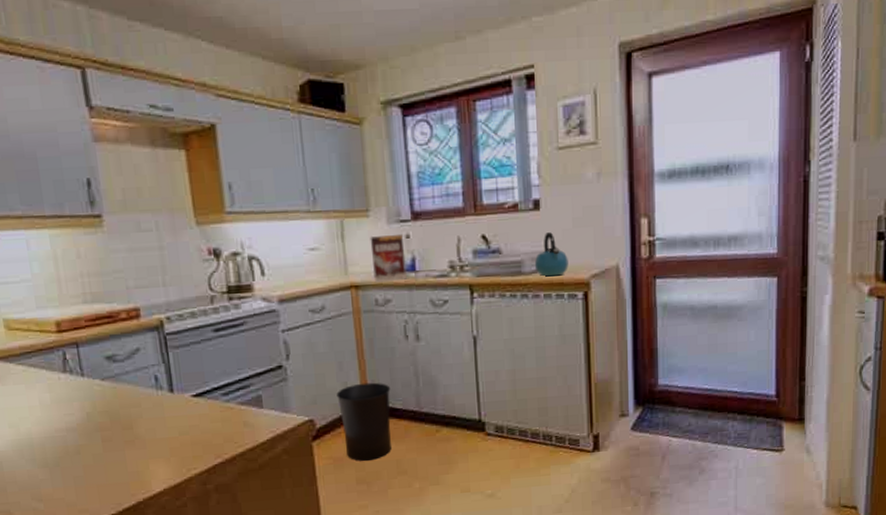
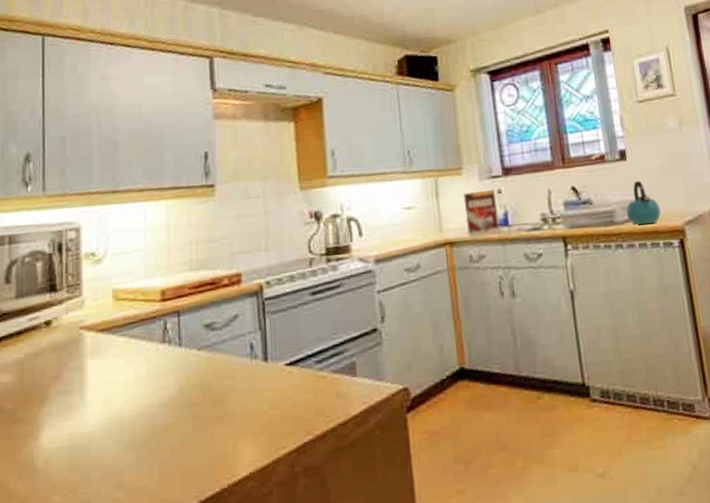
waste bin: present [336,382,391,461] -> none [432,344,490,435]

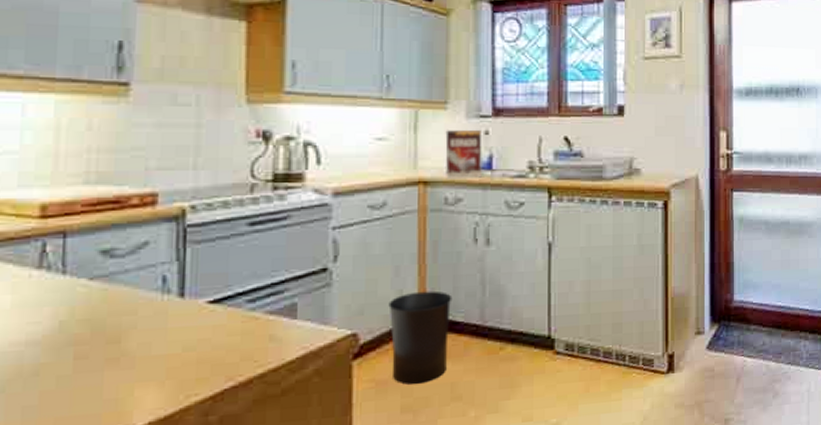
waste bin: none [432,344,490,435] -> present [388,290,453,384]
kettle: present [626,181,661,226] -> none [616,139,650,184]

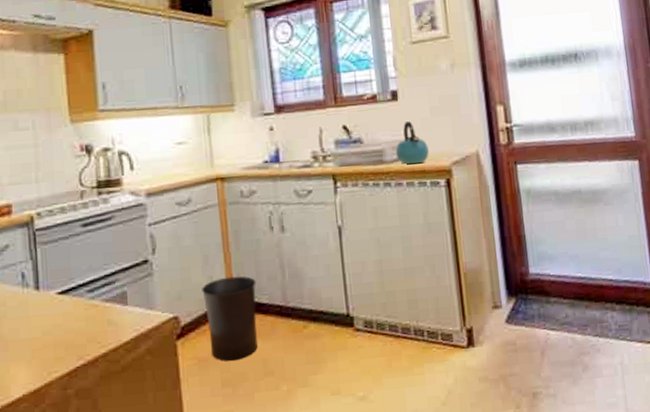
cereal box: present [445,129,482,180] -> none [235,126,271,175]
kettle: none [616,139,650,184] -> present [395,121,429,165]

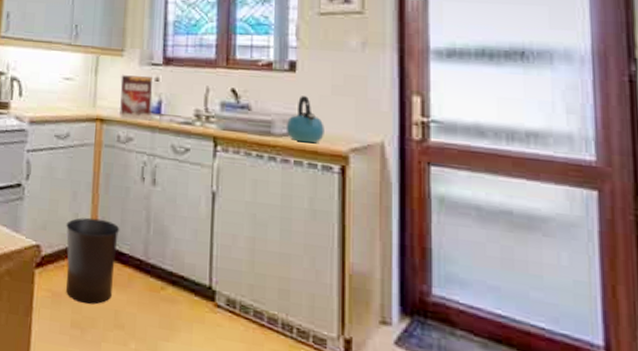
cereal box: none [235,126,271,175] -> present [119,75,153,122]

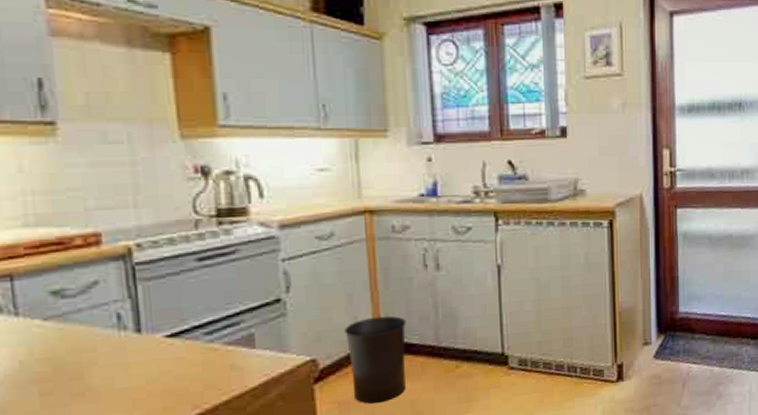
cereal box: present [119,75,153,122] -> none [387,156,427,208]
kettle: present [285,96,324,144] -> none [561,160,594,205]

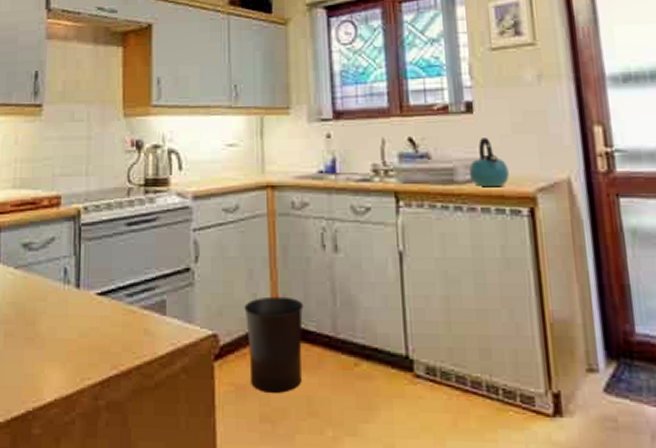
kettle: none [561,160,594,205] -> present [468,138,509,188]

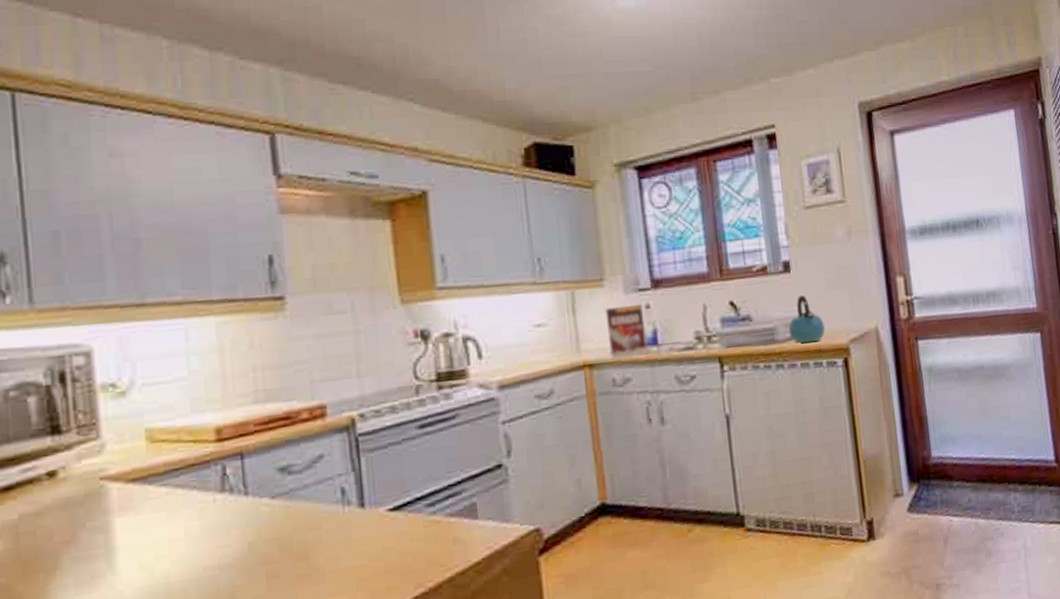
waste bin: present [244,296,304,393] -> none [568,476,636,576]
cereal box: none [289,133,326,184] -> present [605,303,648,360]

